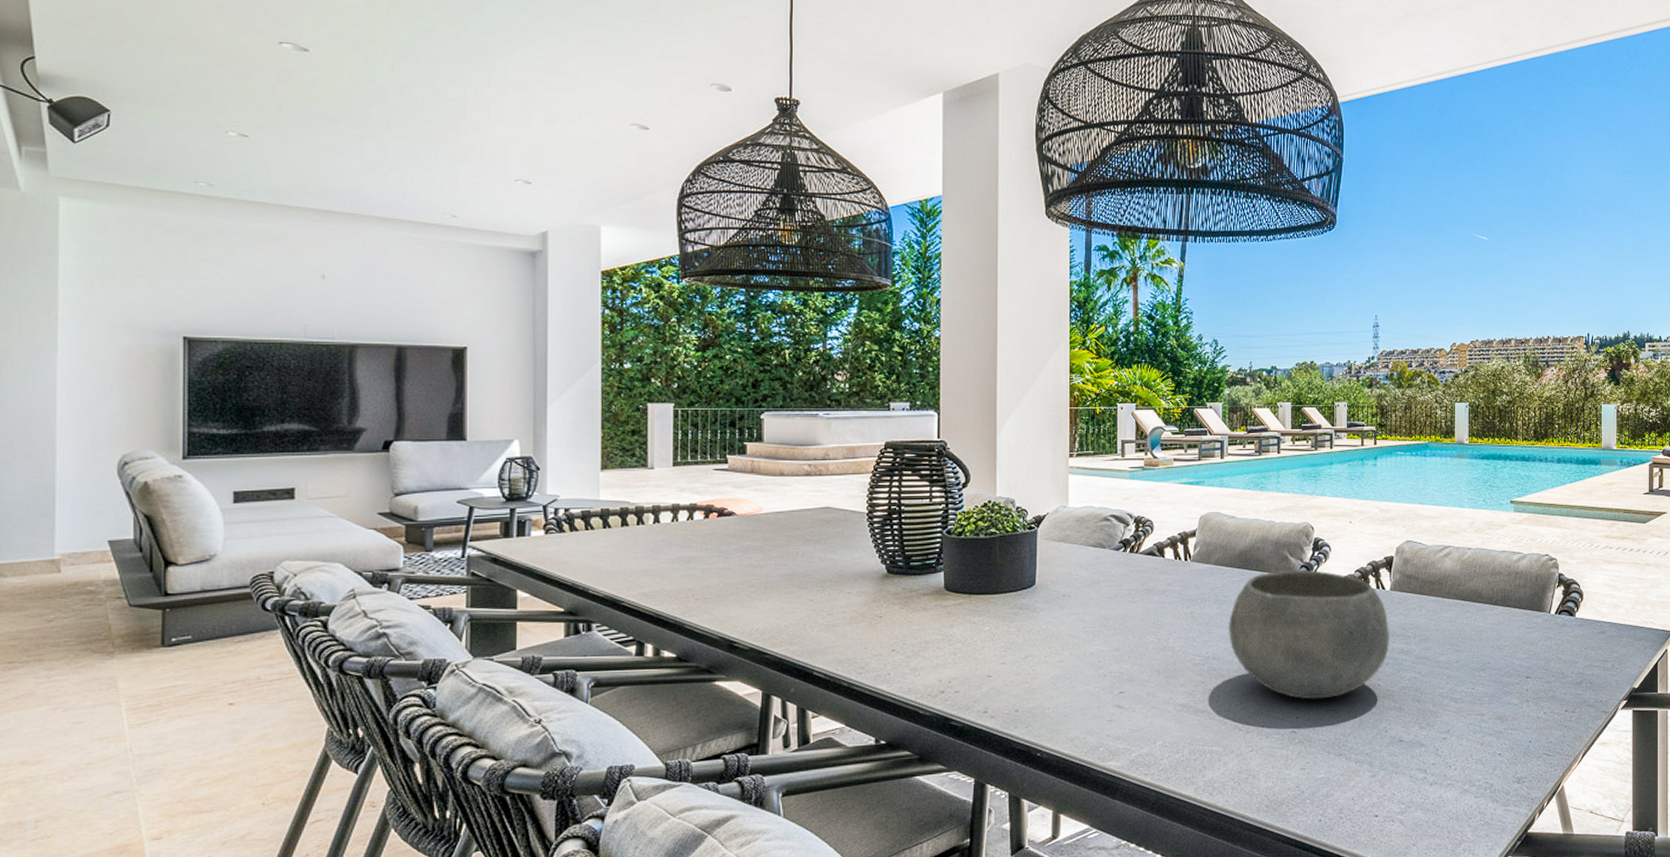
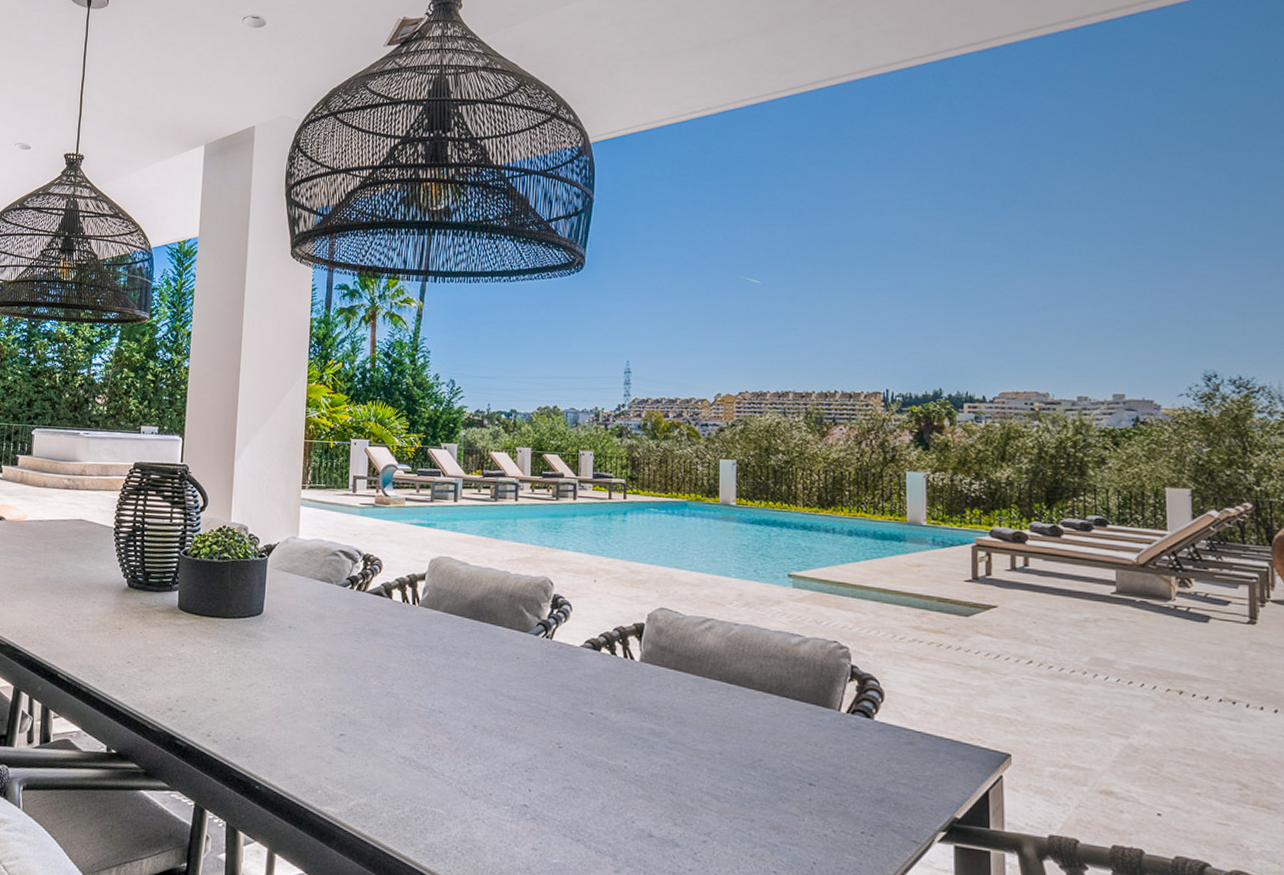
bowl: present [1229,570,1389,700] -> none [457,626,638,774]

